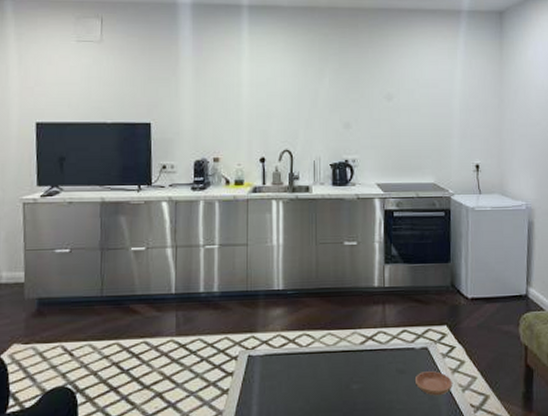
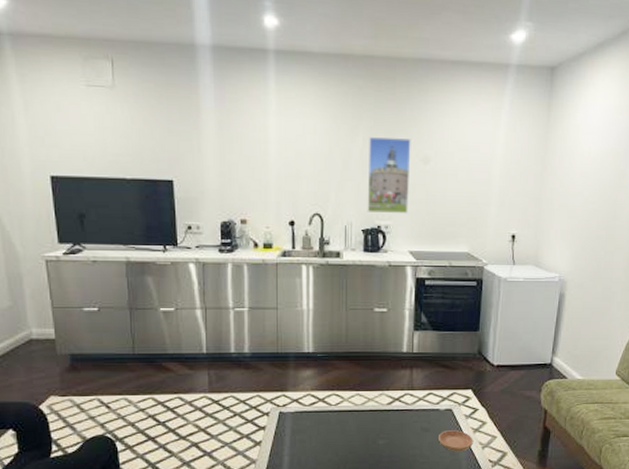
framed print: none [334,78,375,147] -> present [367,137,411,213]

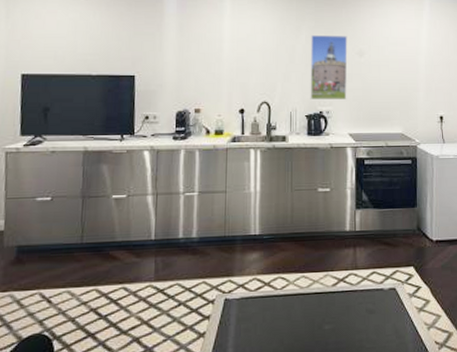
saucer: present [439,430,473,452] -> none [384,310,418,335]

